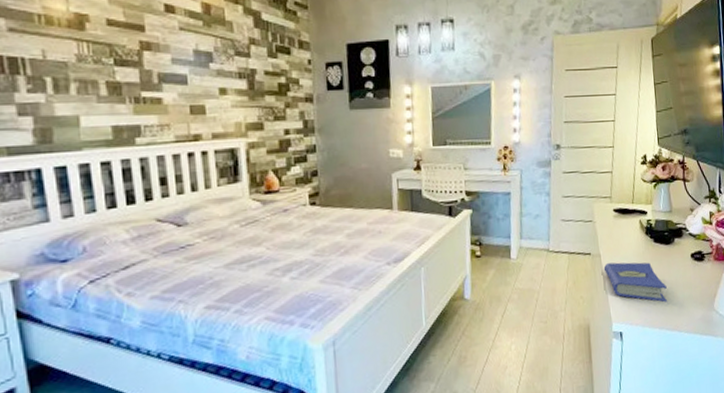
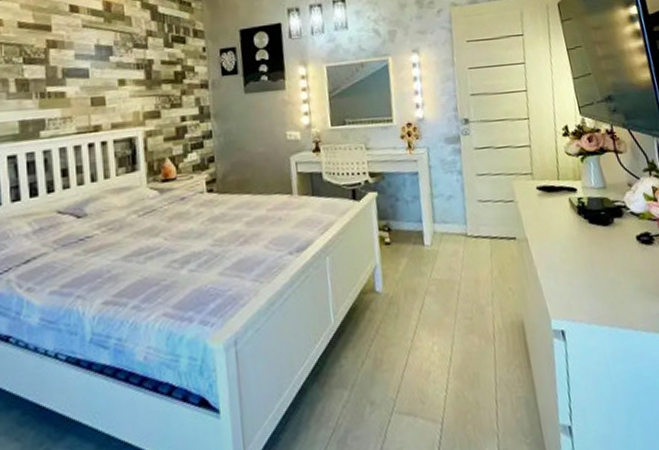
hardcover book: present [603,262,668,303] -> none [532,246,616,295]

